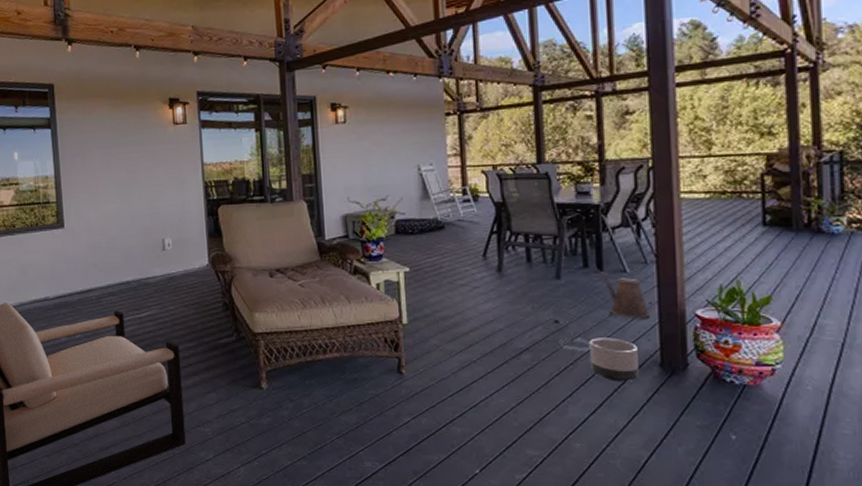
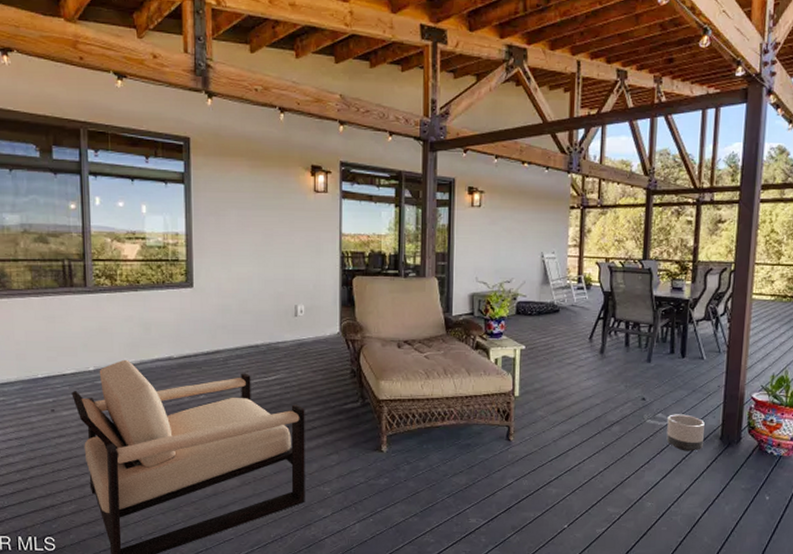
watering can: present [597,270,649,319] -> none [681,356,717,400]

